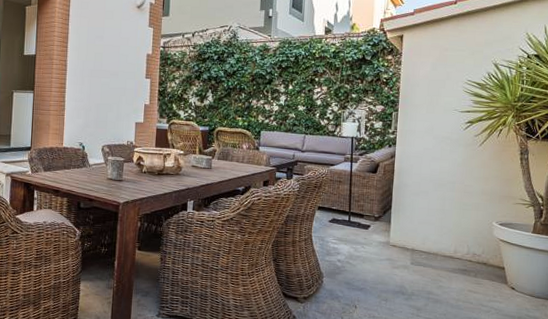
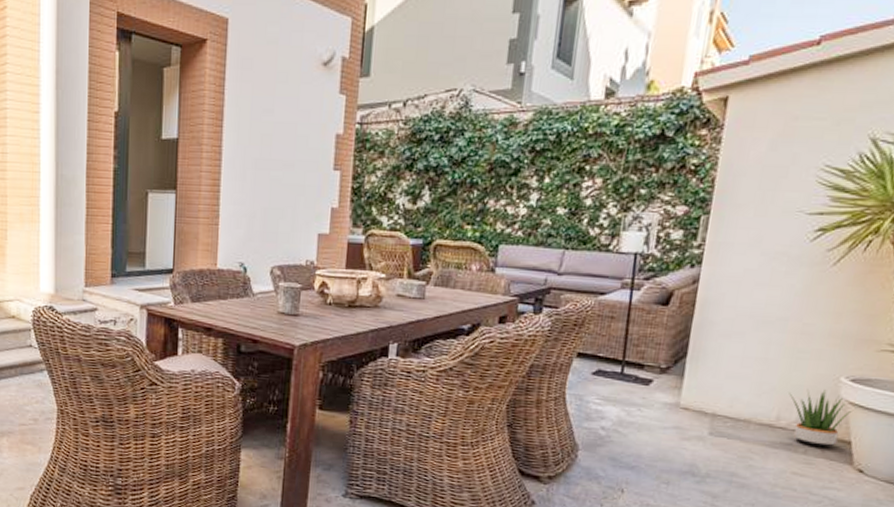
potted plant: none [461,231,503,272] -> present [789,389,852,447]

